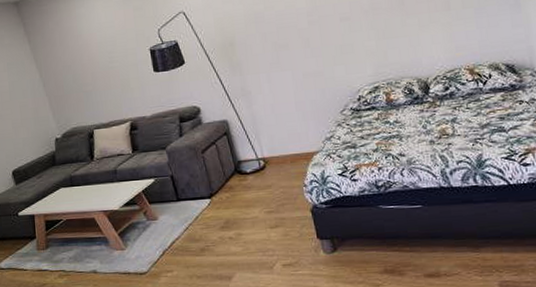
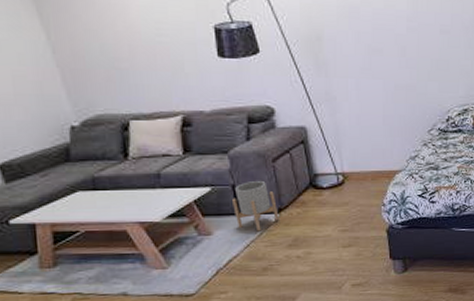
planter: none [172,170,211,216] -> present [232,180,279,232]

